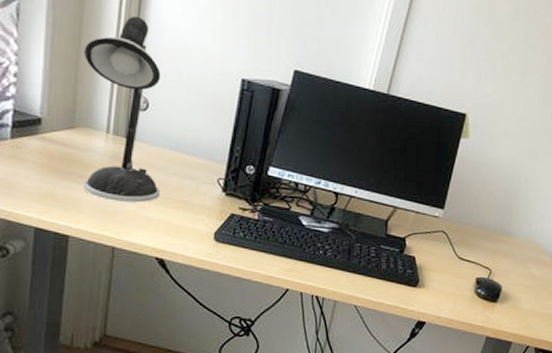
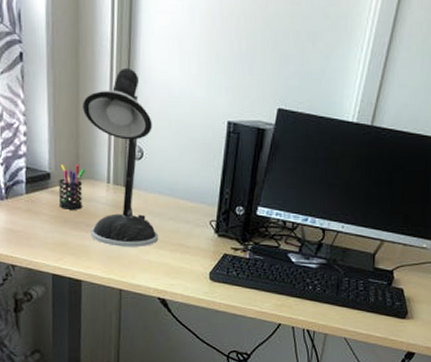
pen holder: none [48,110,82,159] -> present [58,164,85,210]

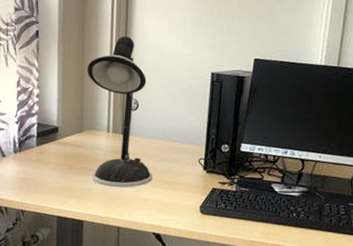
pen holder: present [58,164,85,210] -> none [64,118,88,157]

